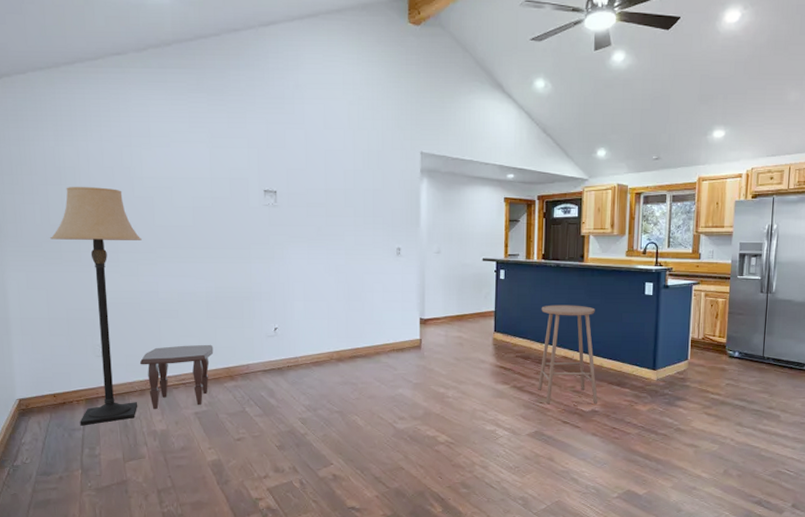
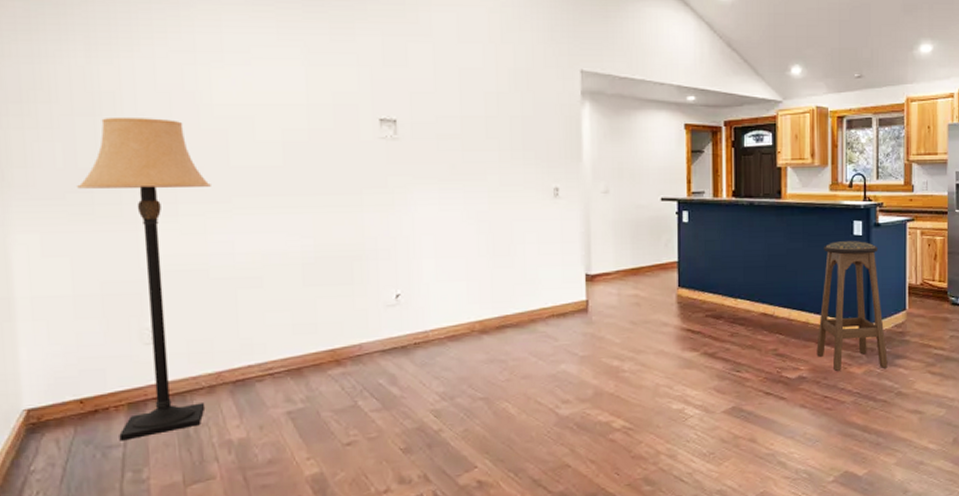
music stool: present [139,344,214,410] -> none [207,320,313,412]
stool: present [538,305,598,404] -> none [733,250,805,372]
stool: none [608,299,670,408] -> present [816,241,888,371]

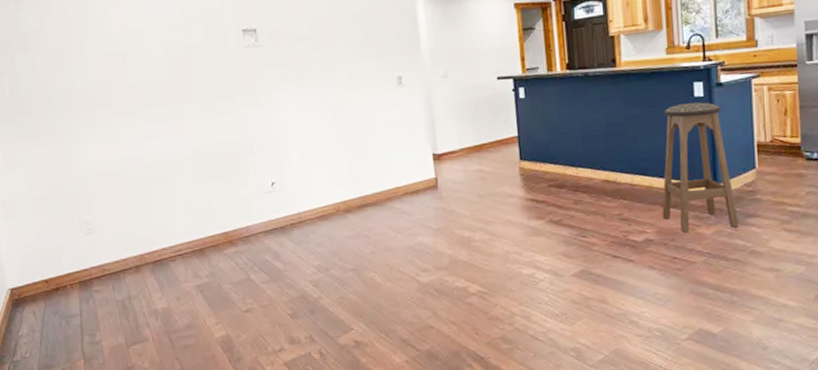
lamp: present [77,116,211,441] -> none [22,48,135,312]

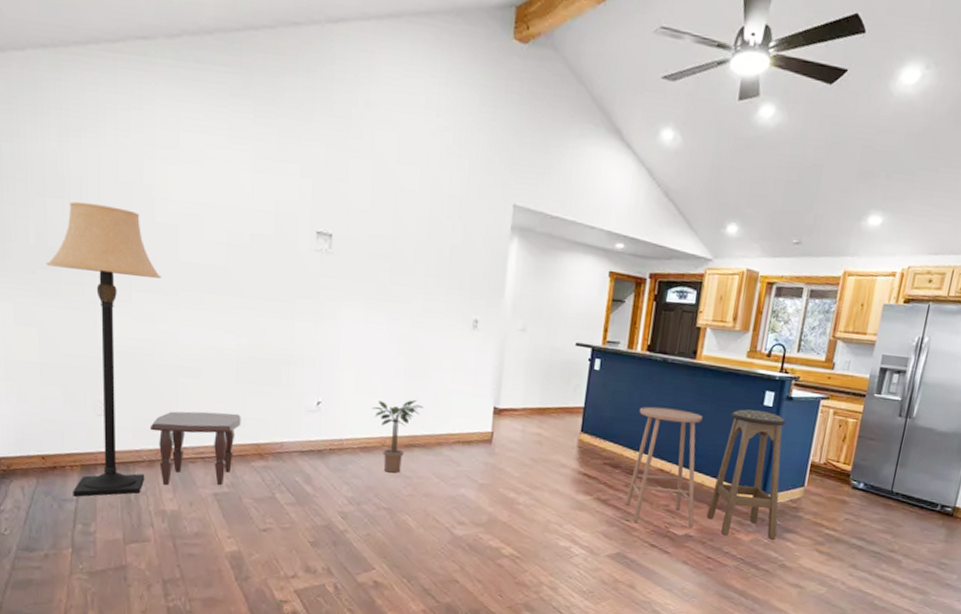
lamp: none [22,48,135,312] -> present [46,201,161,497]
music stool: none [131,208,209,287] -> present [149,411,242,486]
potted plant: none [321,163,368,235] -> present [372,400,424,473]
stool: none [572,118,651,237] -> present [625,406,703,528]

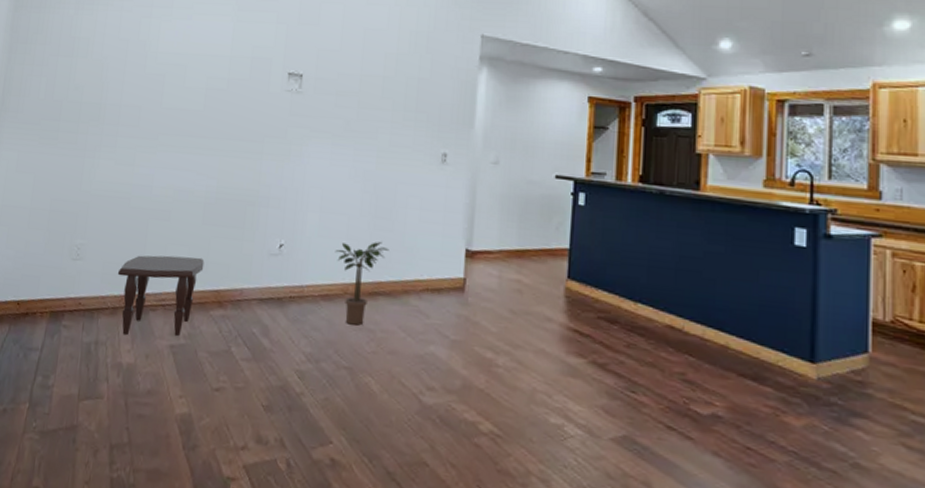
lamp: present [46,201,161,497] -> none [38,58,145,346]
stool: present [625,406,703,528] -> none [629,247,721,405]
stool: present [706,409,787,540] -> none [738,250,840,427]

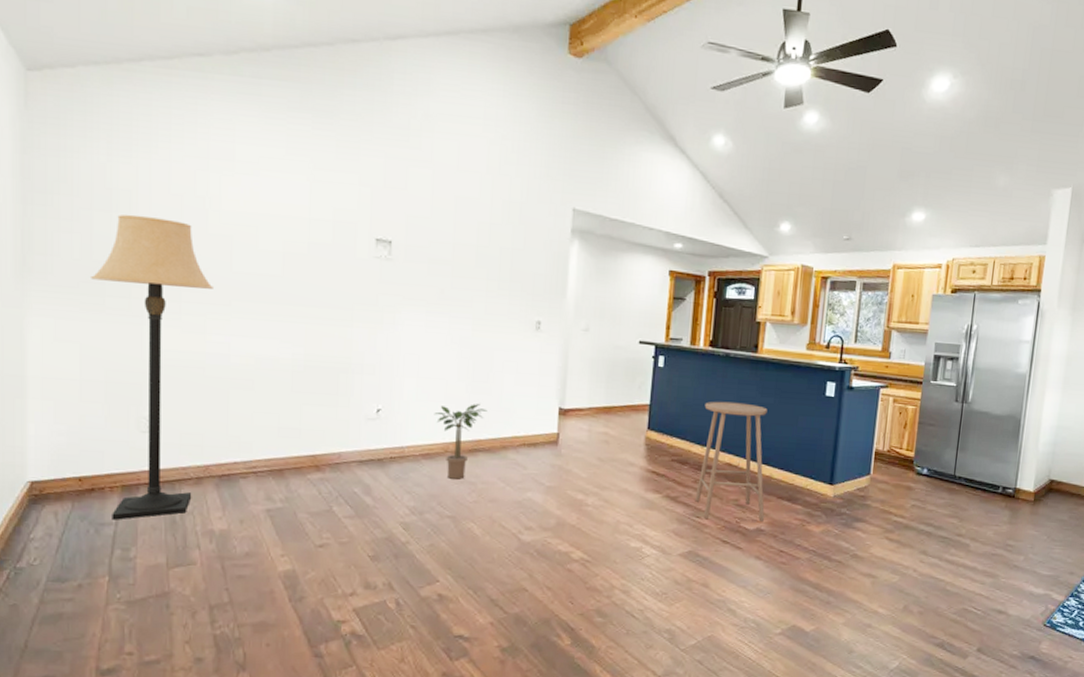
lamp: none [38,58,145,346] -> present [91,214,213,520]
music stool: present [117,255,205,337] -> none [198,424,297,504]
stool: none [629,247,721,405] -> present [695,401,768,521]

